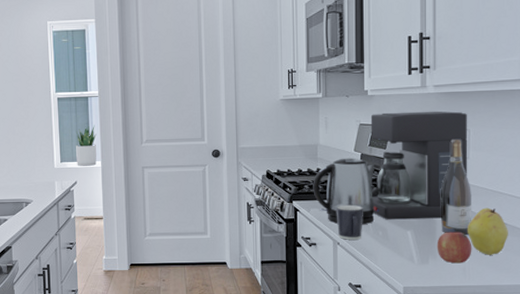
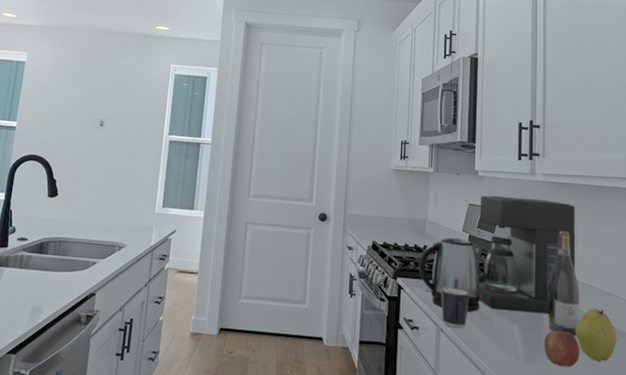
planter: present [75,125,97,166] -> none [179,173,204,215]

